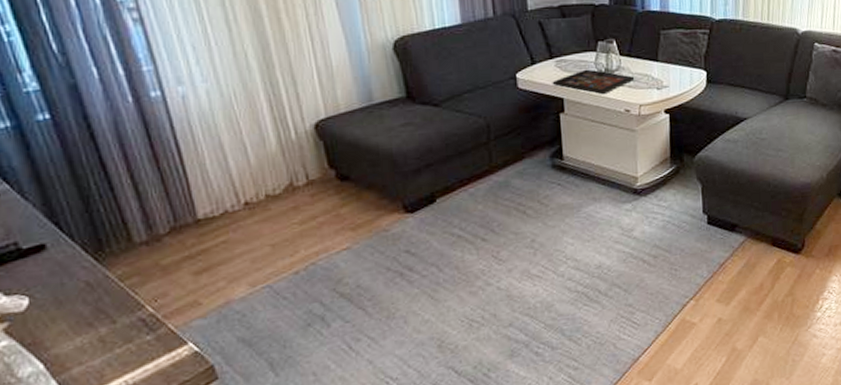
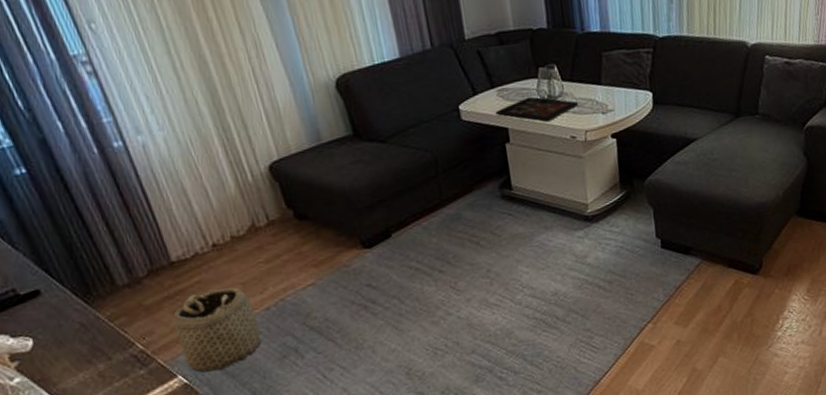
basket: none [190,248,286,340] -> present [172,287,262,373]

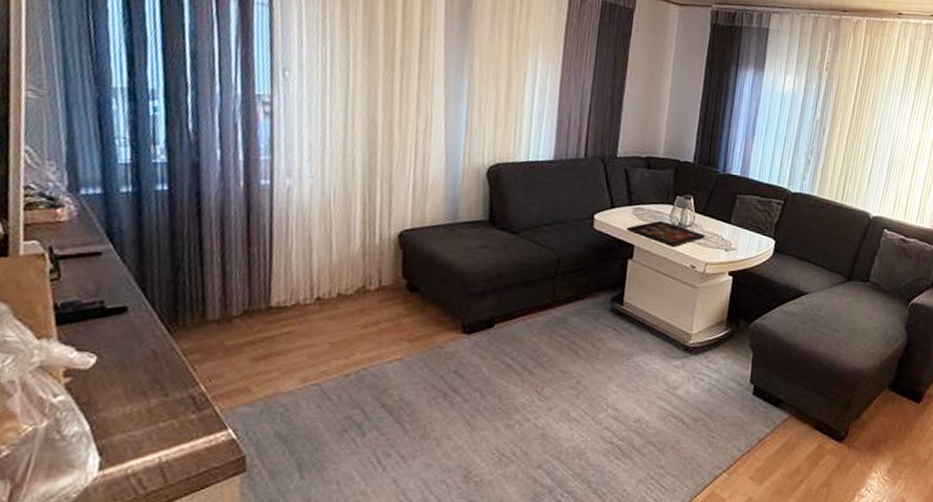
basket: present [172,287,262,373] -> none [242,344,334,433]

